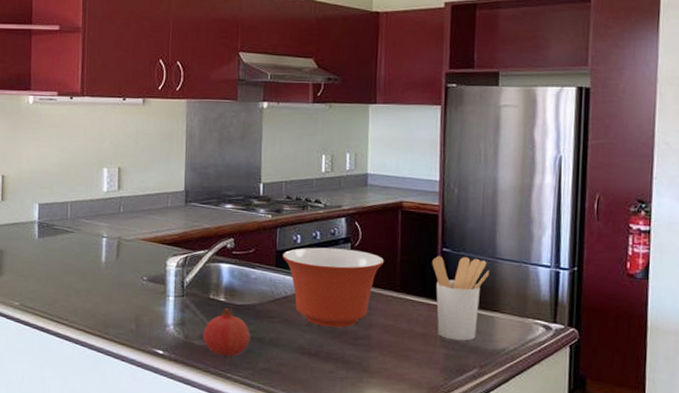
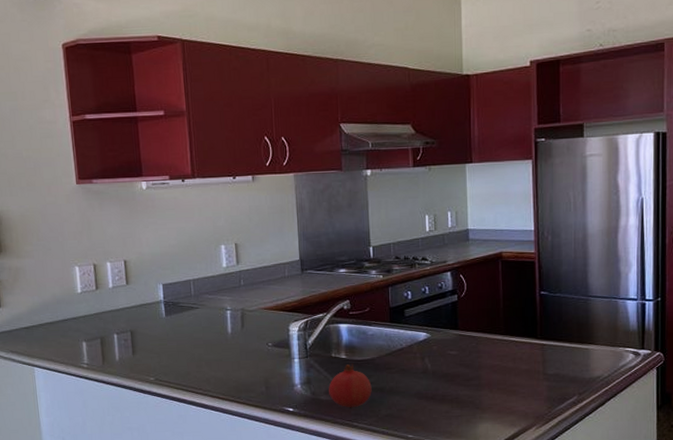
mixing bowl: present [282,247,385,328] -> none [395,300,489,372]
utensil holder: present [432,256,489,341] -> none [532,298,583,373]

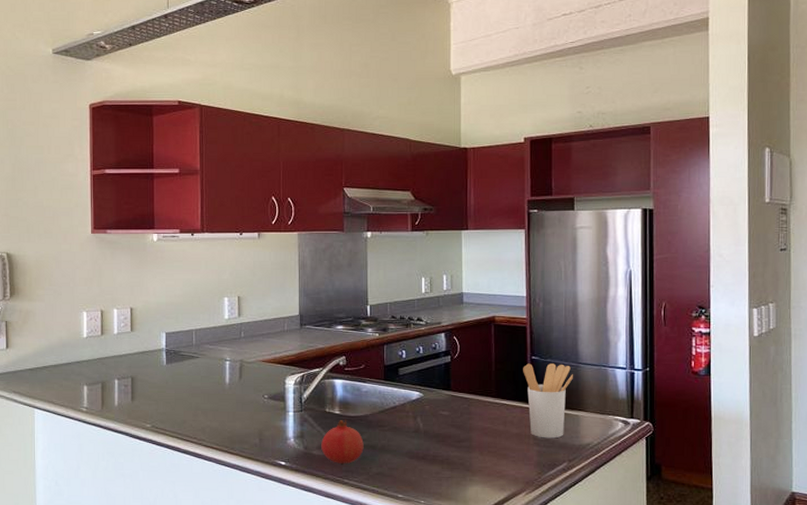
utensil holder: none [532,298,583,373] -> present [523,363,573,439]

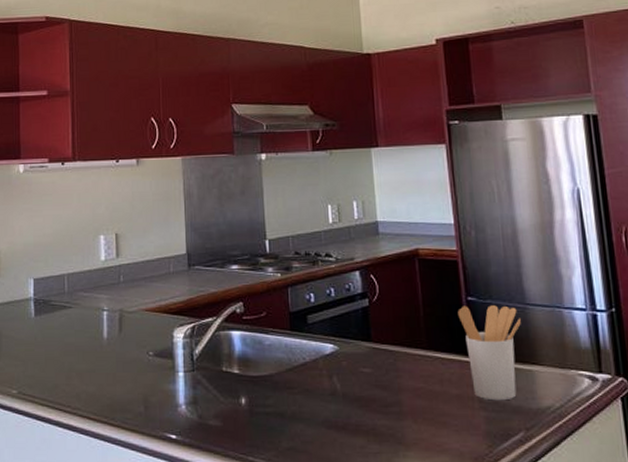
fruit: present [321,419,364,465] -> none [218,380,270,438]

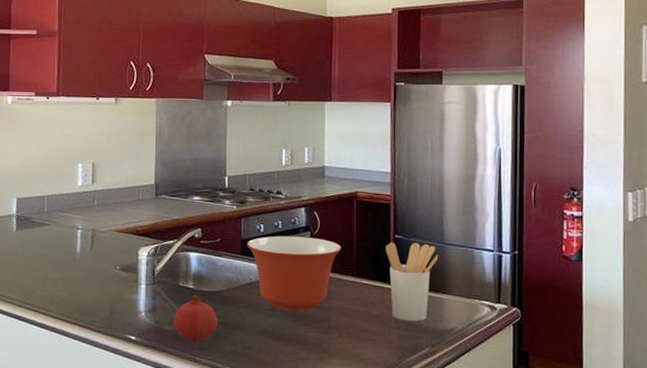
fruit: none [218,380,270,438] -> present [173,294,218,342]
mixing bowl: none [296,305,407,394] -> present [247,236,342,311]

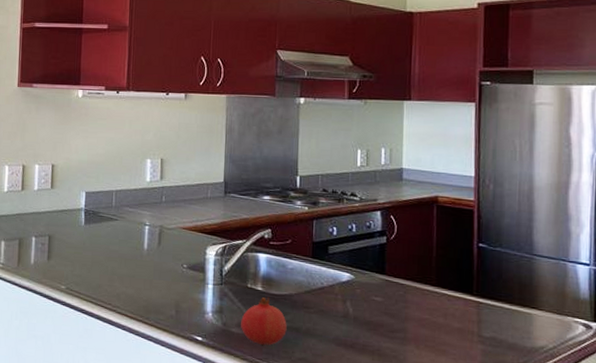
mixing bowl: present [247,236,342,311] -> none [319,239,420,320]
utensil holder: present [385,242,438,322] -> none [468,251,526,338]

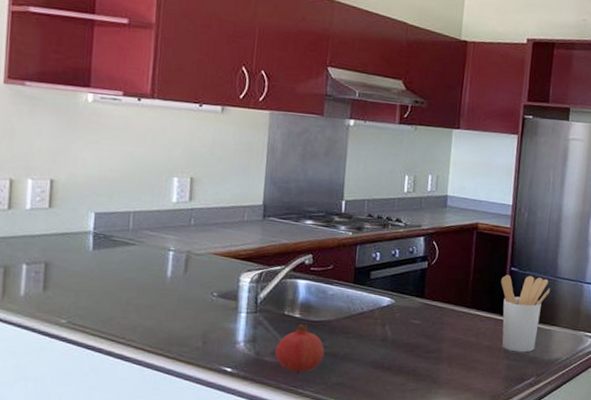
utensil holder: none [468,251,526,338] -> present [501,274,550,353]

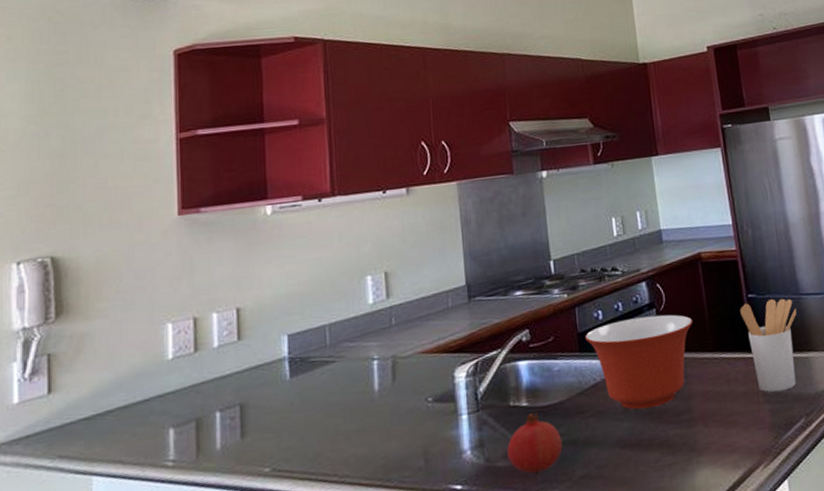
mixing bowl: none [361,265,459,342] -> present [585,314,693,410]

